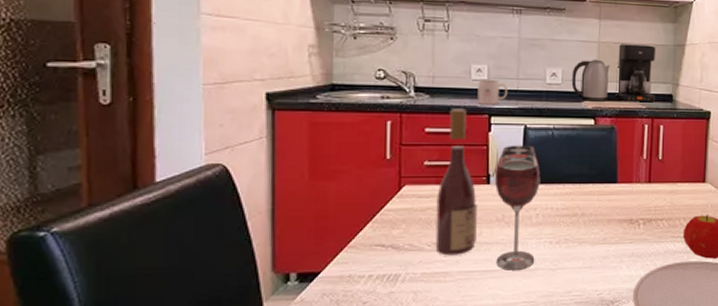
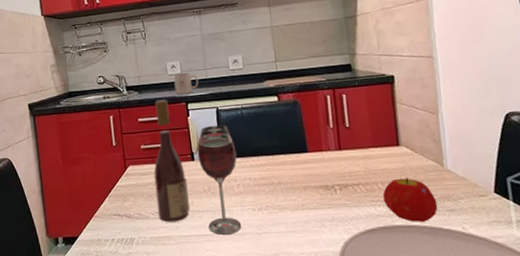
kettle: present [571,59,610,102] -> none [251,42,287,81]
coffee maker: present [616,44,656,103] -> none [291,21,335,77]

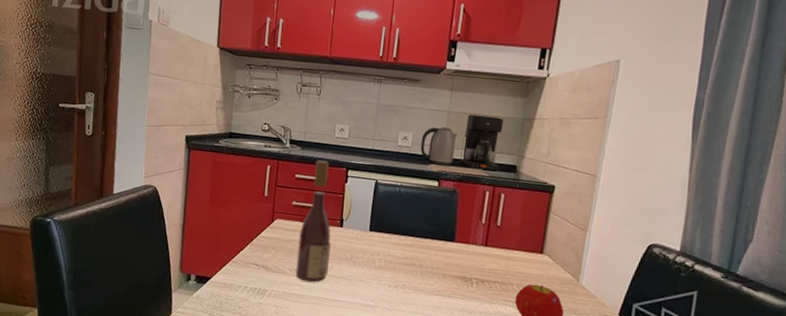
mug: present [173,72,199,95] -> none [338,137,365,160]
wineglass: present [197,125,242,235] -> none [342,196,387,305]
kettle: none [251,42,287,81] -> present [420,126,458,167]
coffee maker: none [291,21,335,77] -> present [460,114,503,172]

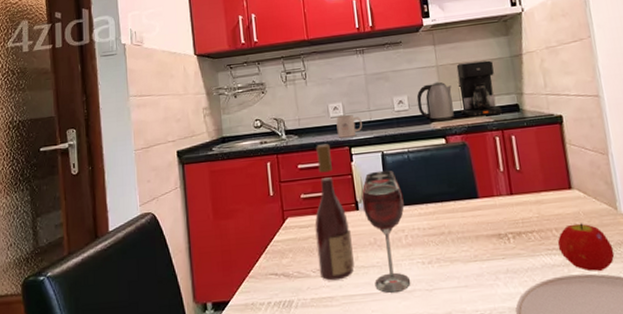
mug: none [338,137,365,160] -> present [336,114,363,138]
wineglass: none [342,196,387,305] -> present [361,170,411,293]

